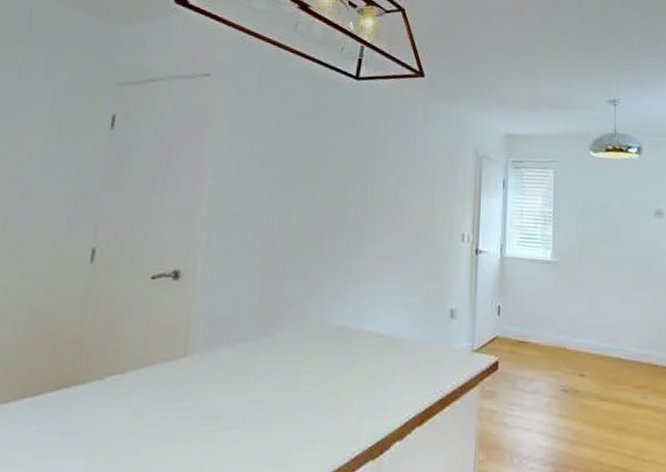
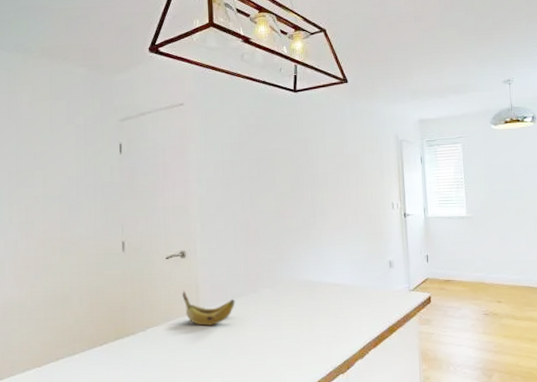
banana: none [166,326,240,378] -> present [182,291,235,326]

